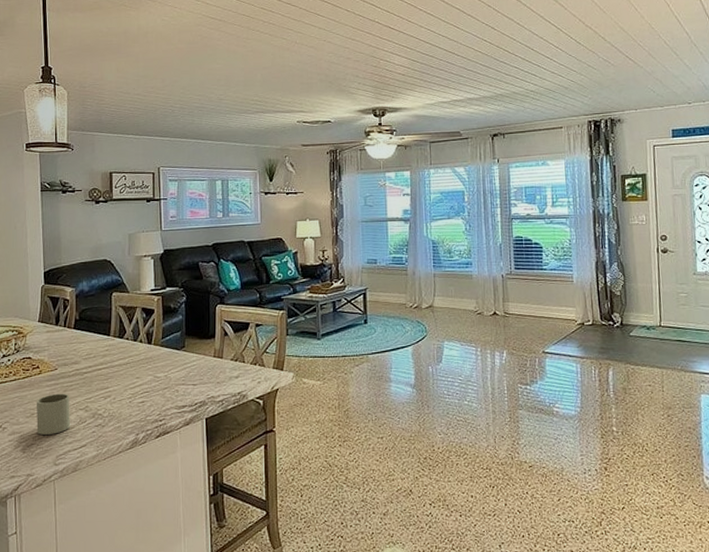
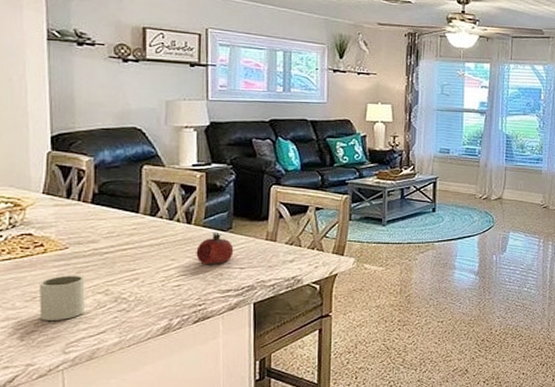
fruit: none [156,351,187,381] -> present [196,233,234,264]

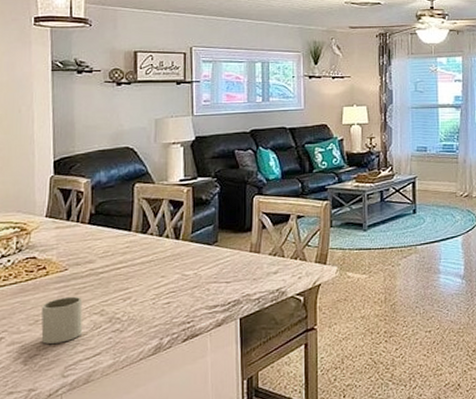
fruit: present [196,233,234,264] -> none [184,247,220,280]

